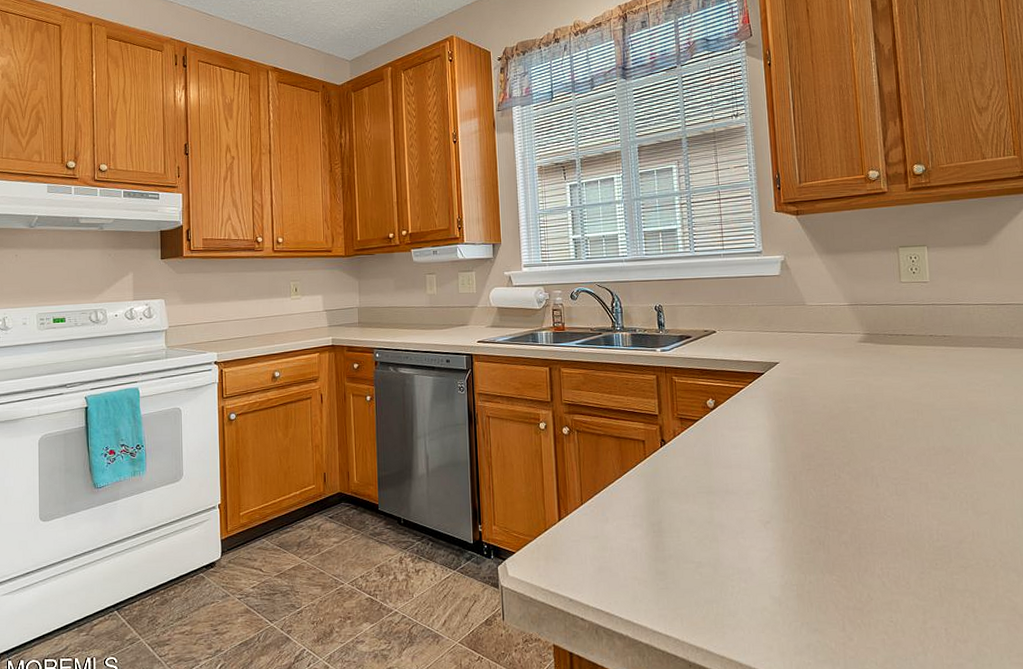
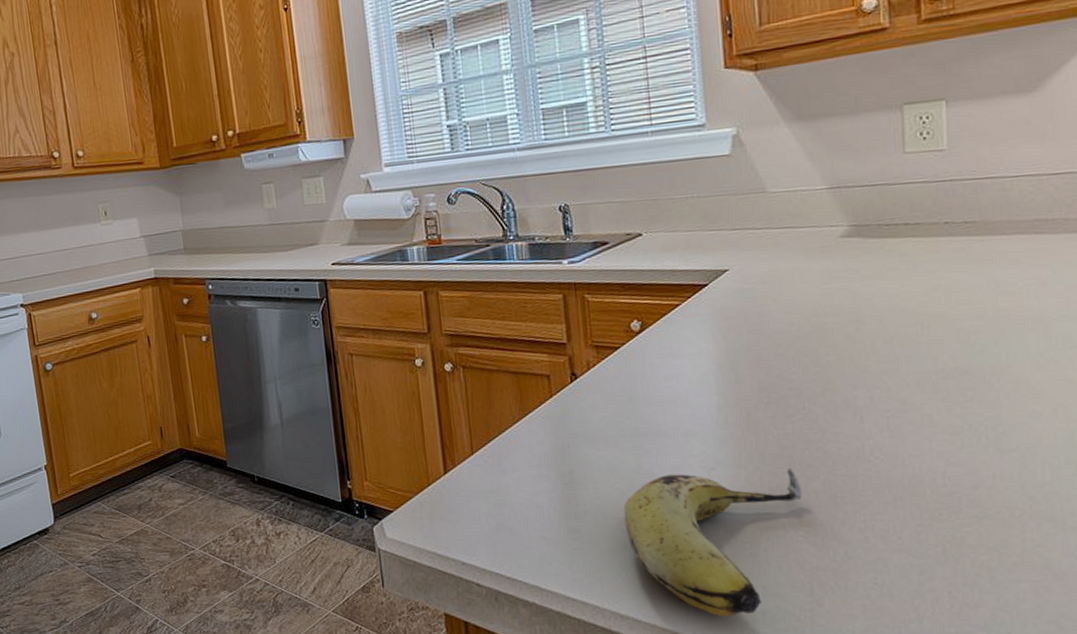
fruit: none [700,524,835,650] -> present [623,468,802,617]

